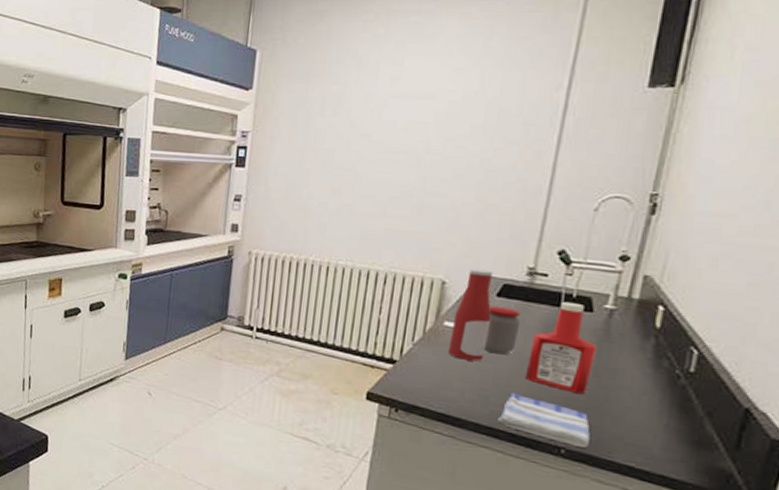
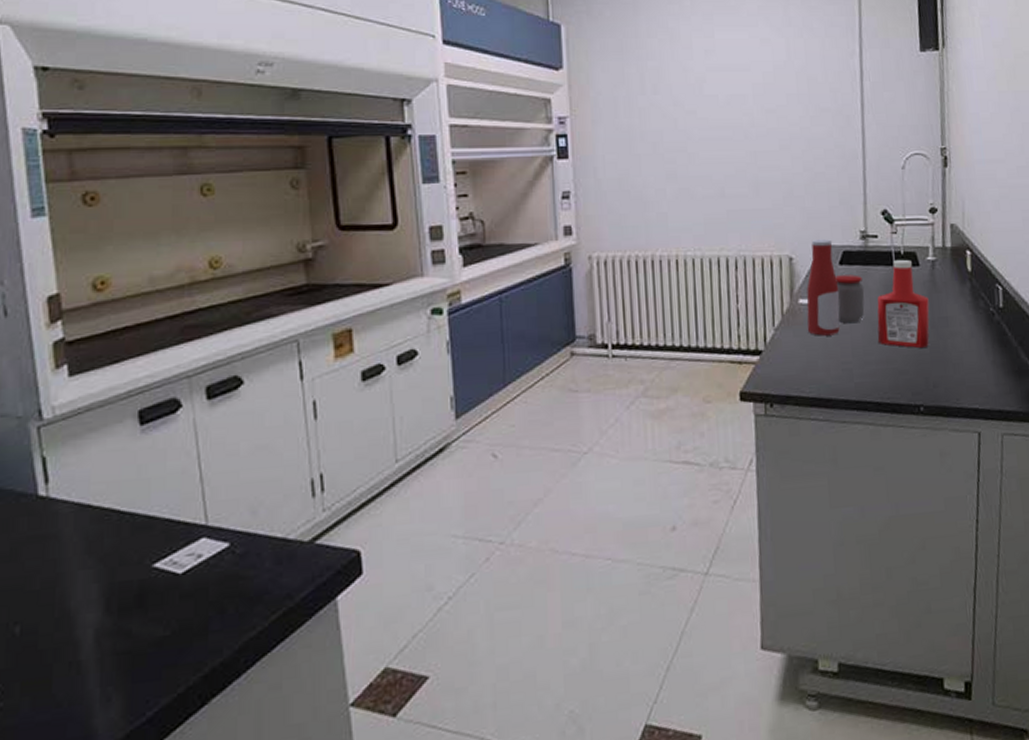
dish towel: present [498,392,590,448] -> none [863,360,941,401]

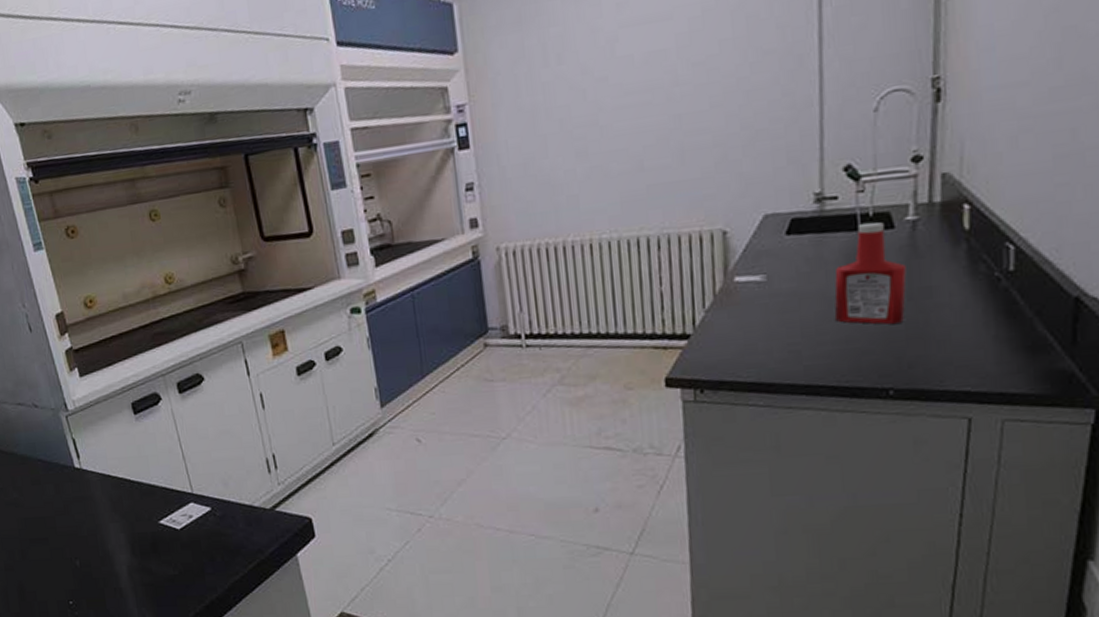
bottle: present [806,239,840,336] -> none [744,206,786,316]
jar: present [835,275,865,324] -> none [781,245,819,301]

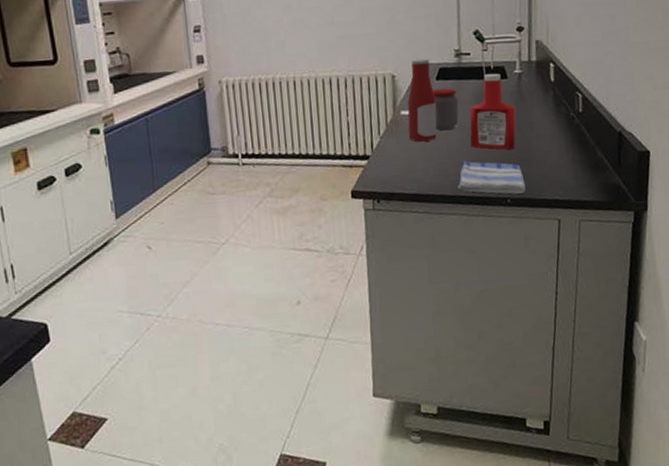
bottle: none [744,206,786,316] -> present [407,58,437,142]
jar: none [781,245,819,301] -> present [433,88,459,131]
dish towel: none [815,339,918,384] -> present [458,160,526,194]

